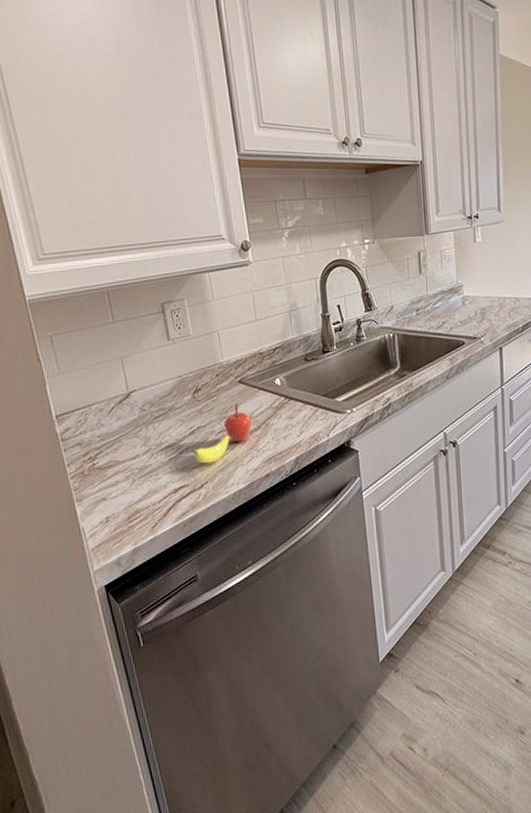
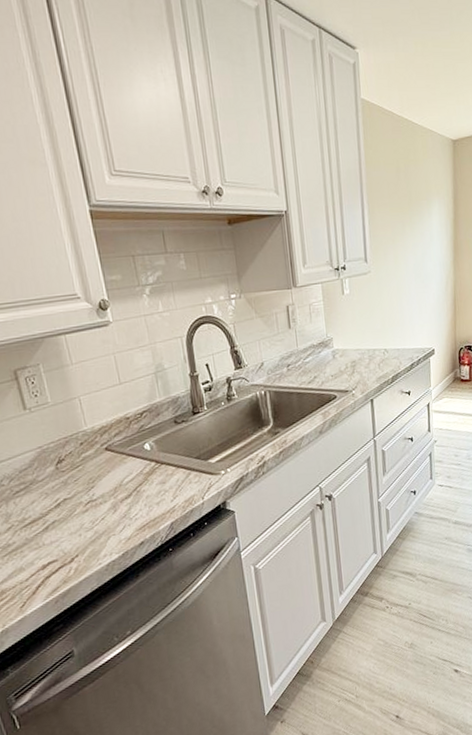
fruit: present [192,403,252,464] -> none [58,471,122,537]

